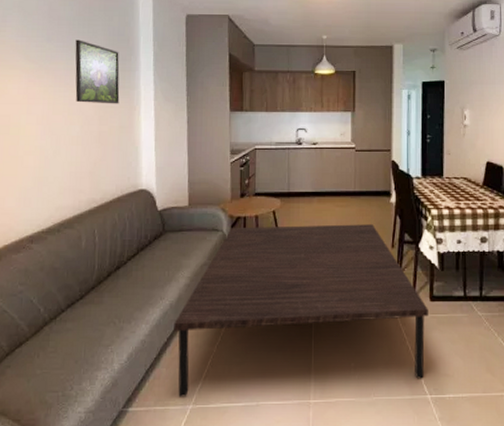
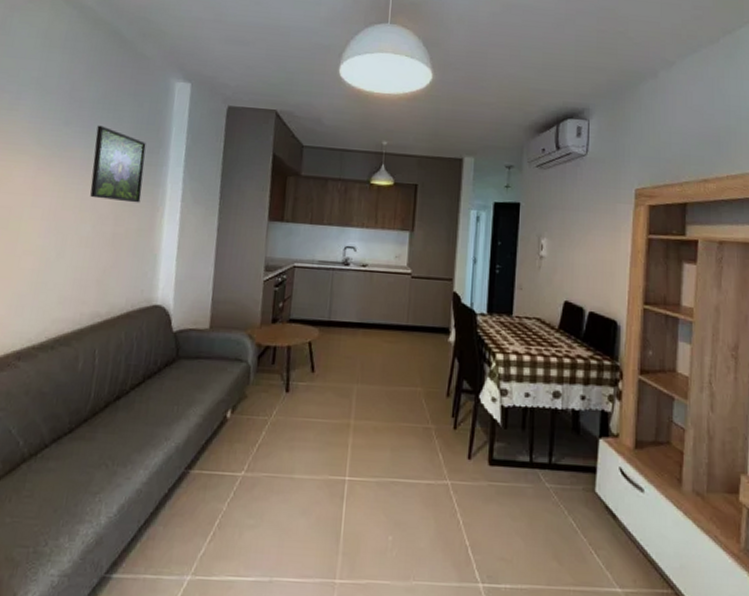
coffee table: present [174,224,428,397] -> none [175,359,486,565]

